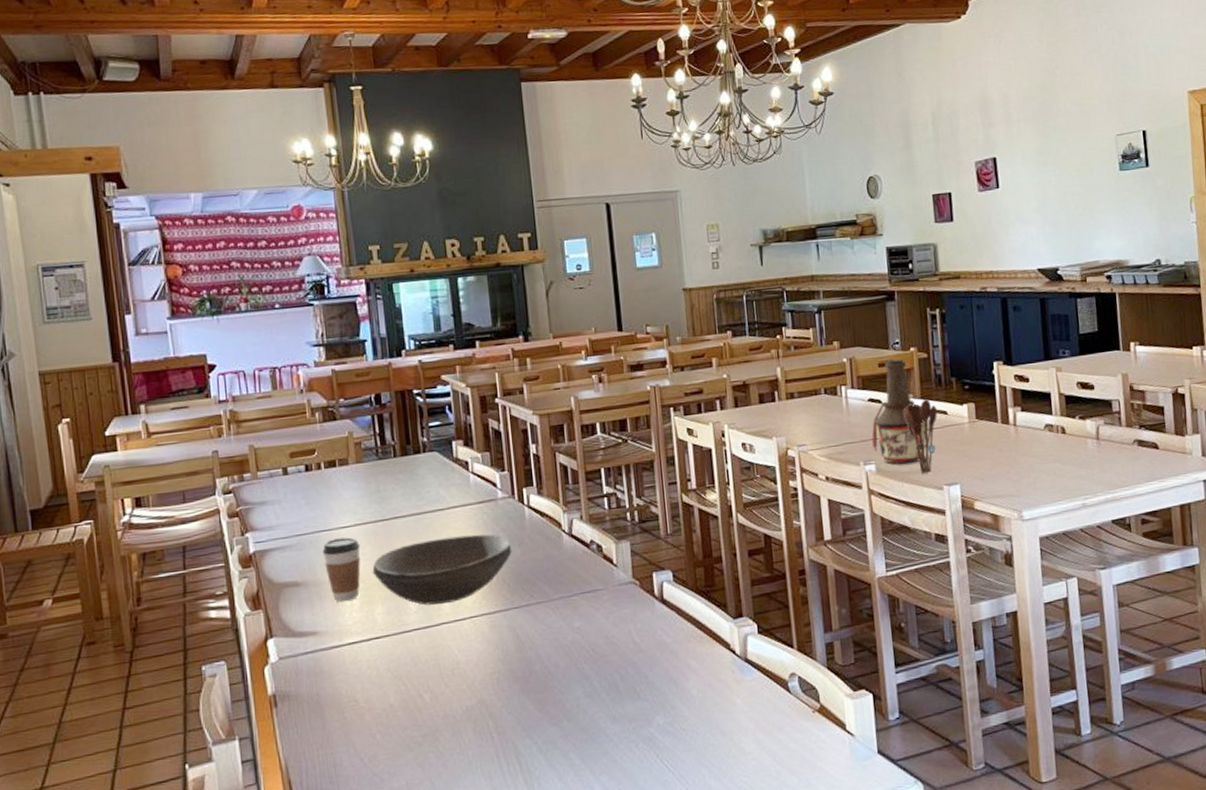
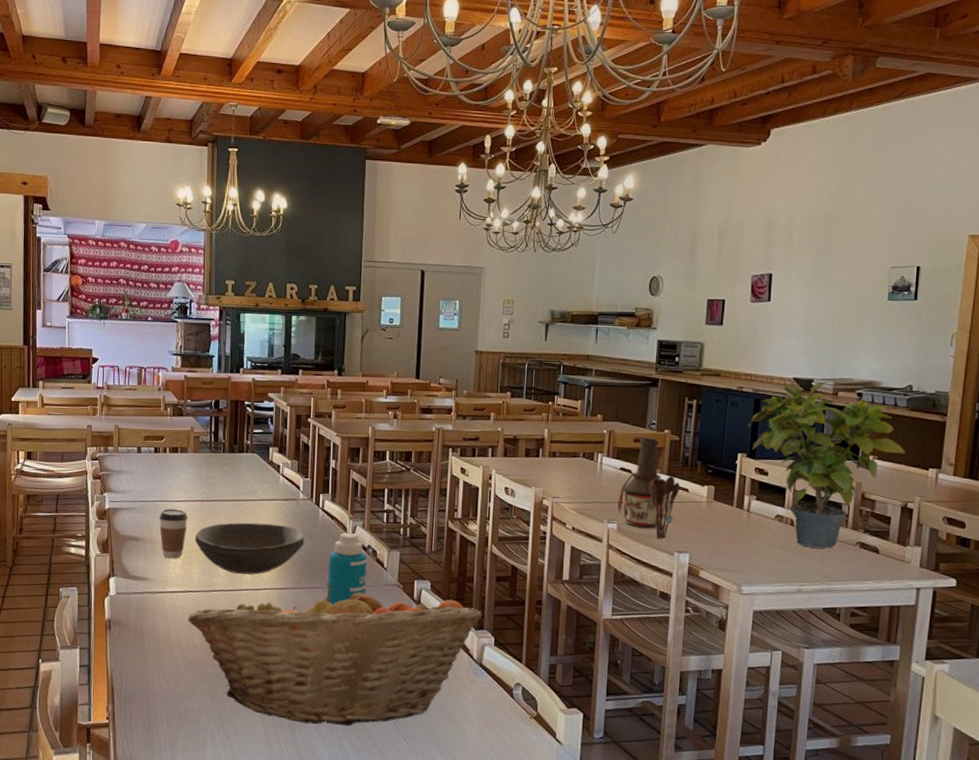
fruit basket: none [376,588,739,777] -> present [187,583,482,726]
bottle: none [545,528,597,622] -> present [327,533,368,605]
potted plant: none [999,268,1166,456] -> present [749,381,905,549]

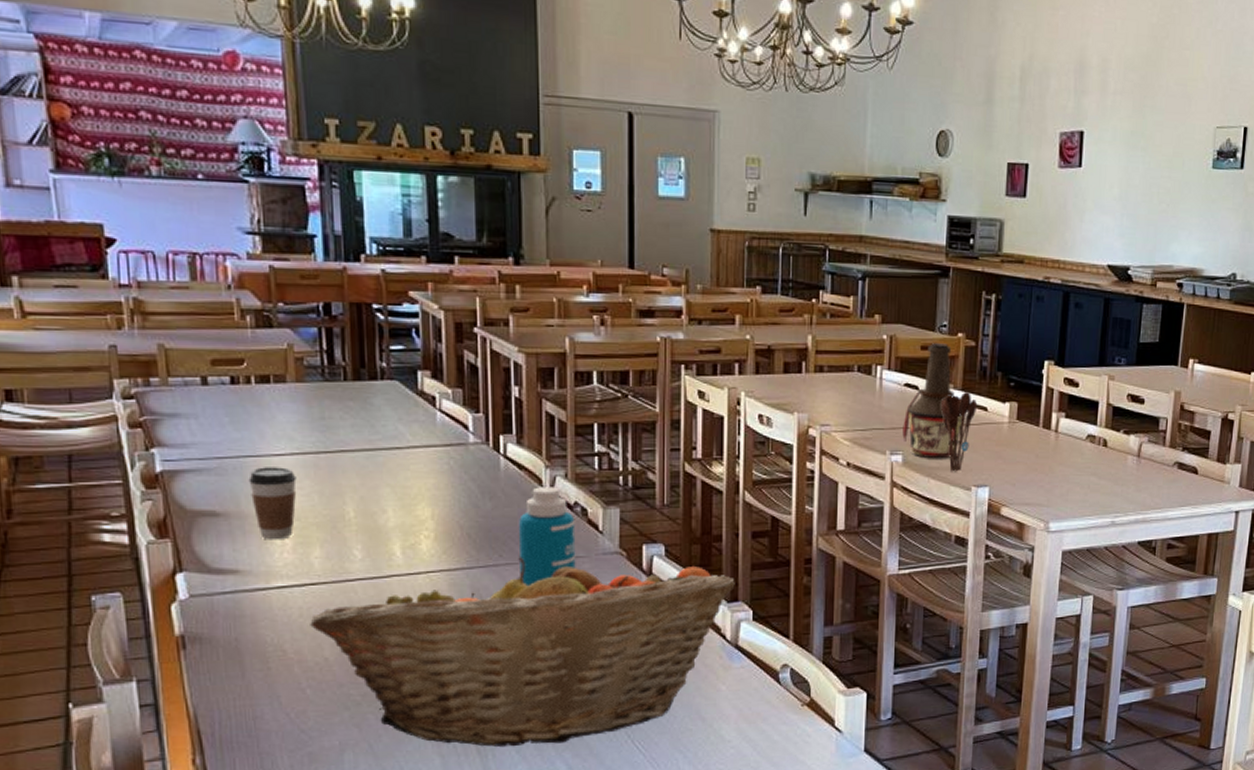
bowl: present [194,522,305,575] -> none [310,480,481,554]
potted plant: present [749,381,905,549] -> none [1057,269,1227,472]

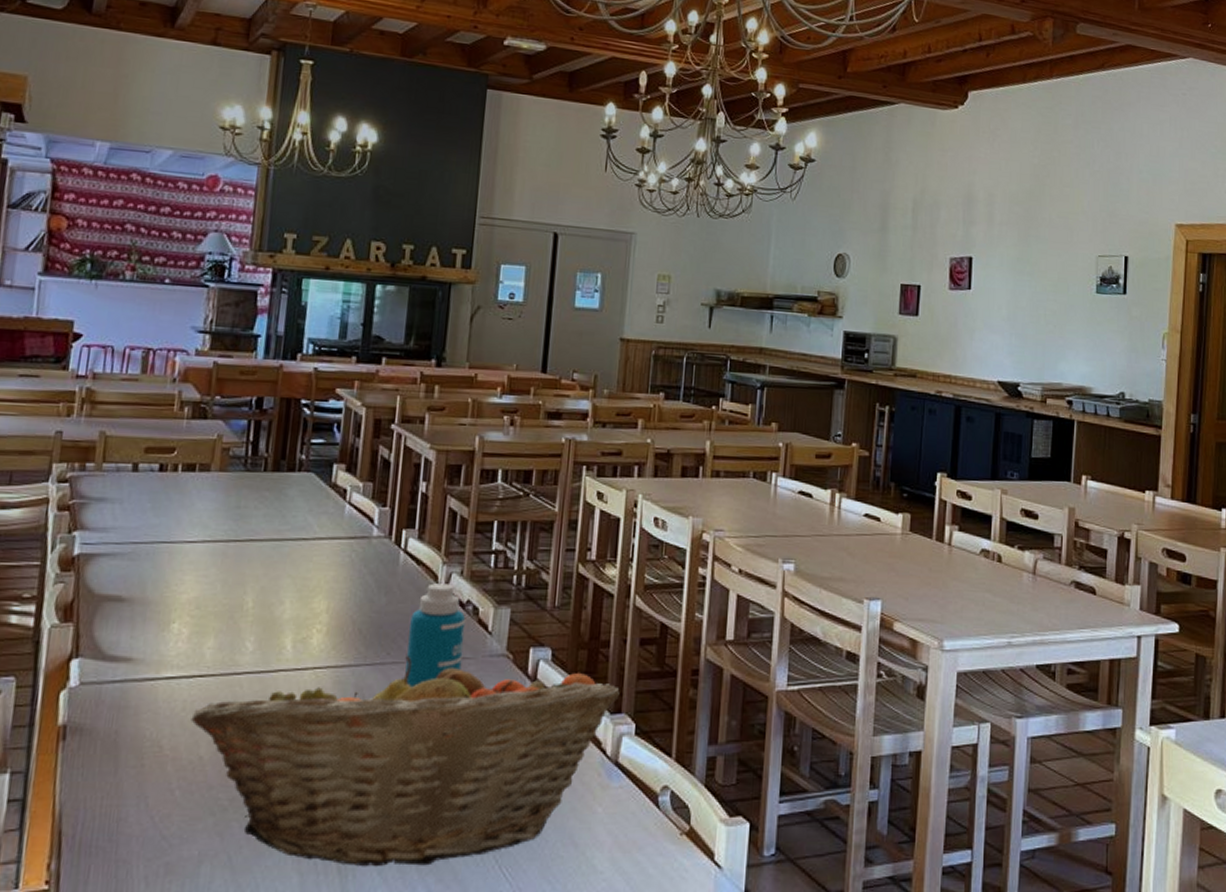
coffee cup: present [248,467,297,539] -> none [157,553,204,627]
bottle: present [902,343,962,459] -> none [795,452,855,570]
utensil holder: present [940,391,977,472] -> none [833,500,870,584]

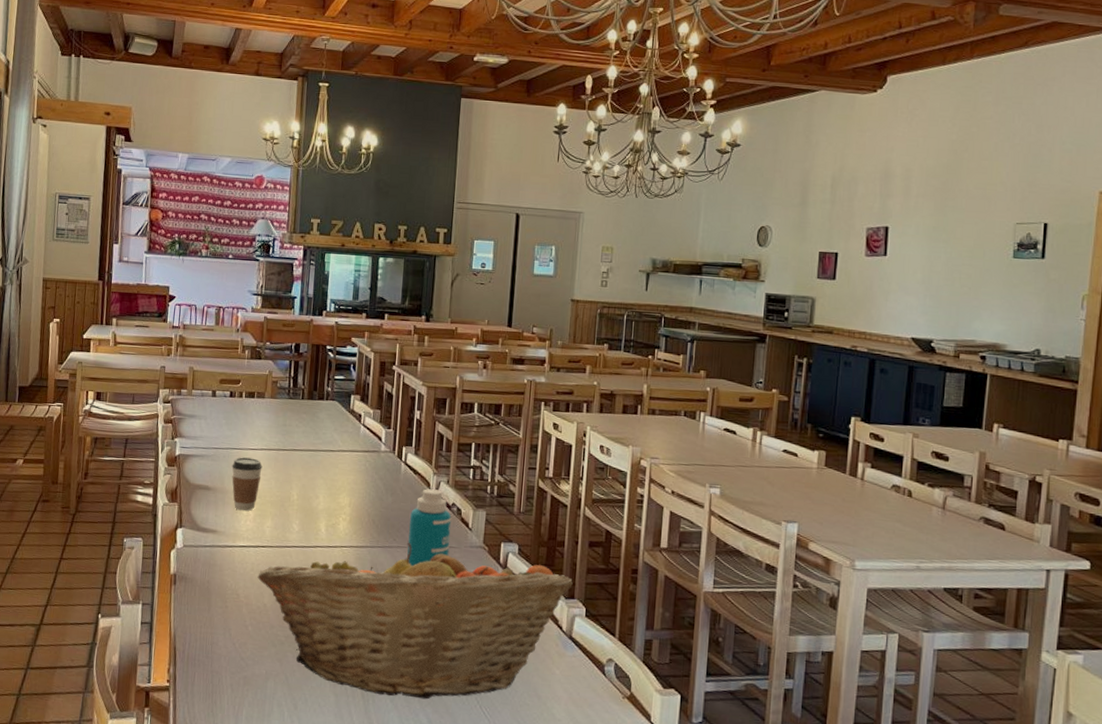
coffee cup: none [157,553,204,627] -> present [231,457,263,511]

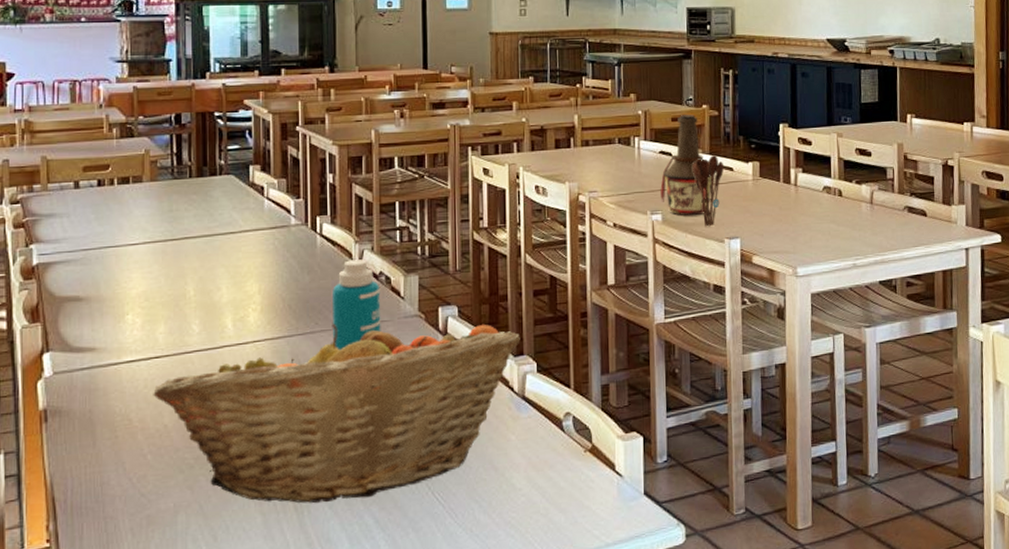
coffee cup: present [231,457,263,511] -> none [108,255,147,319]
bottle: none [720,396,775,495] -> present [660,115,712,216]
utensil holder: none [755,438,788,508] -> present [691,154,724,227]

